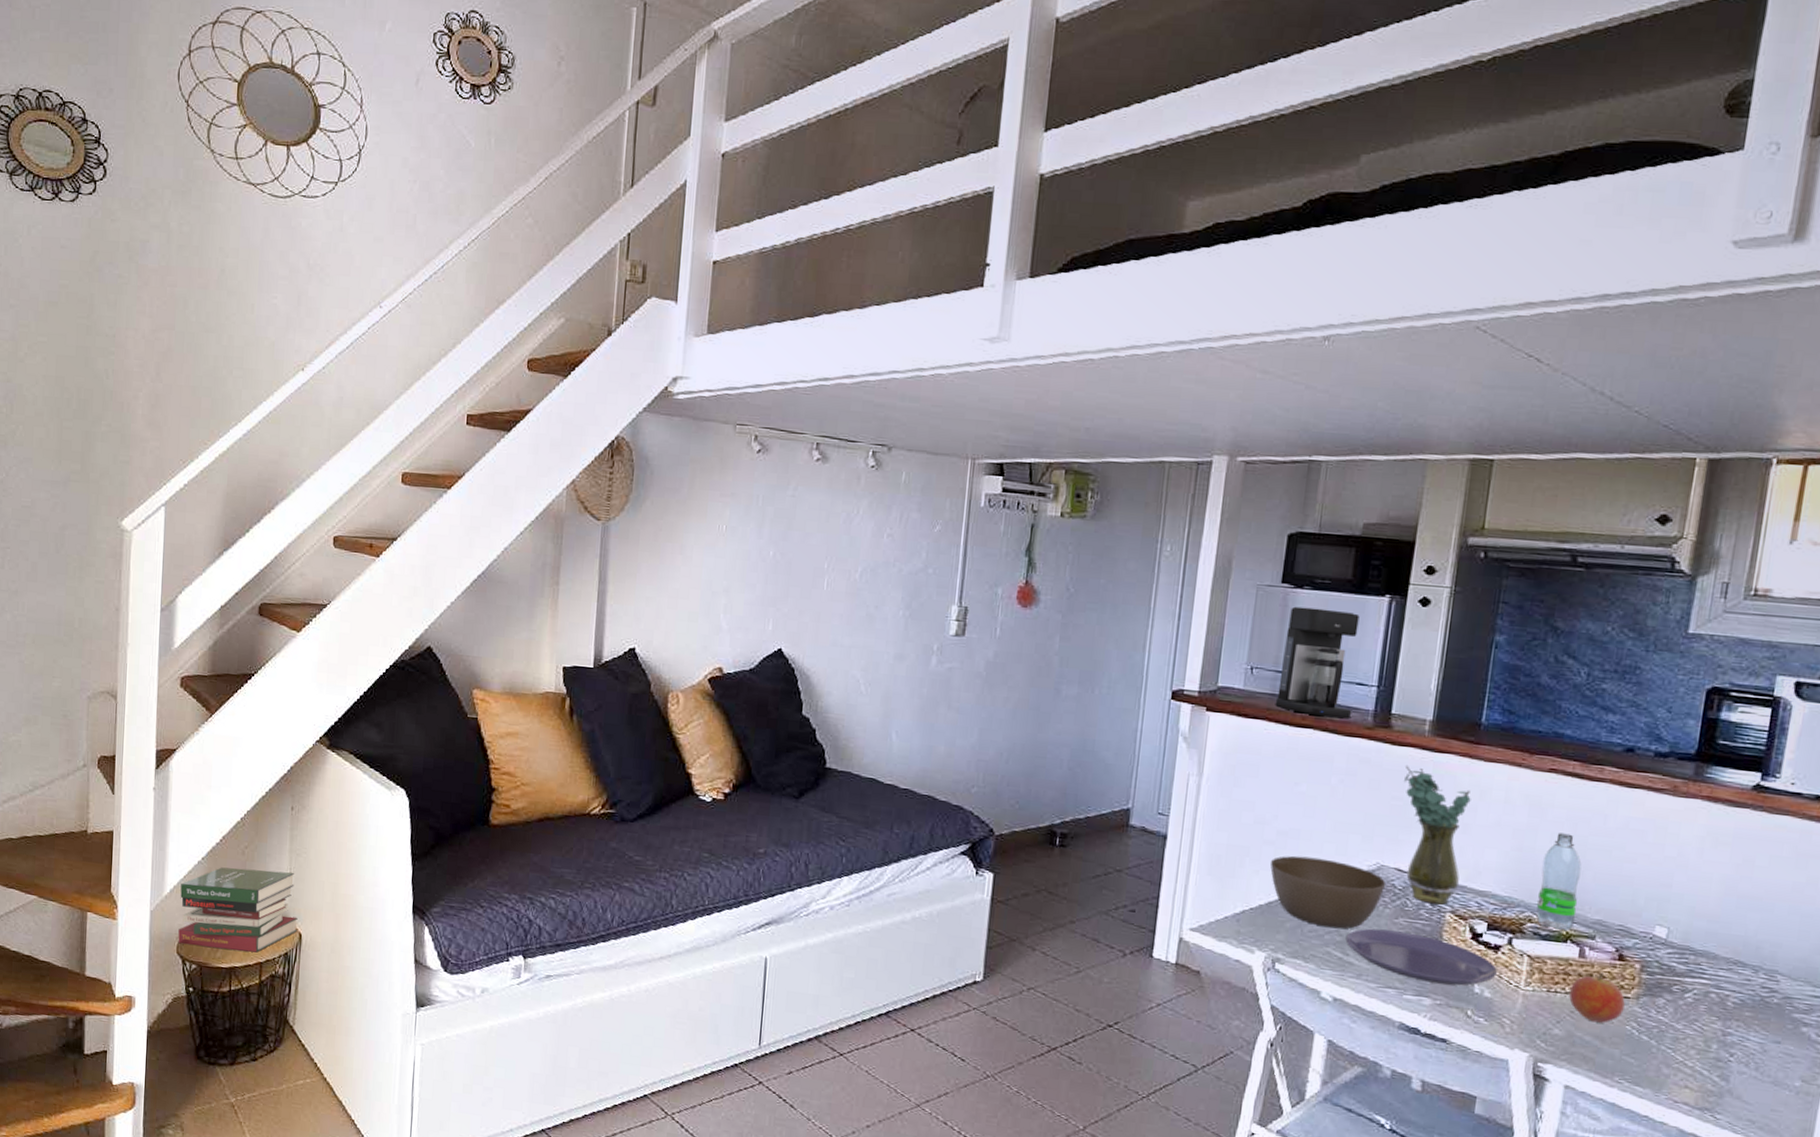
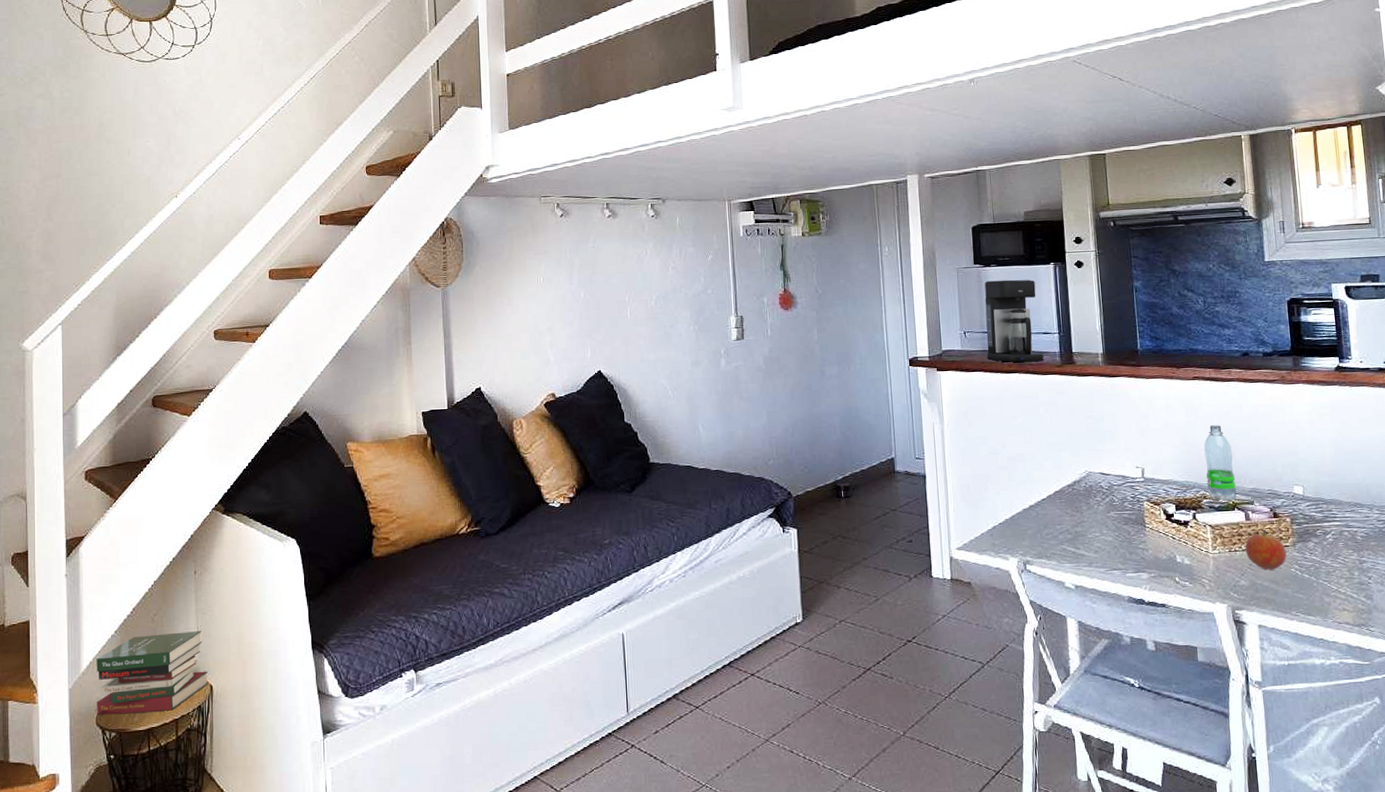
bowl: present [1270,855,1386,929] -> none [1008,474,1096,529]
plate: present [1345,928,1497,986] -> none [1074,522,1190,560]
vase: present [1404,764,1471,905] -> none [1091,390,1148,496]

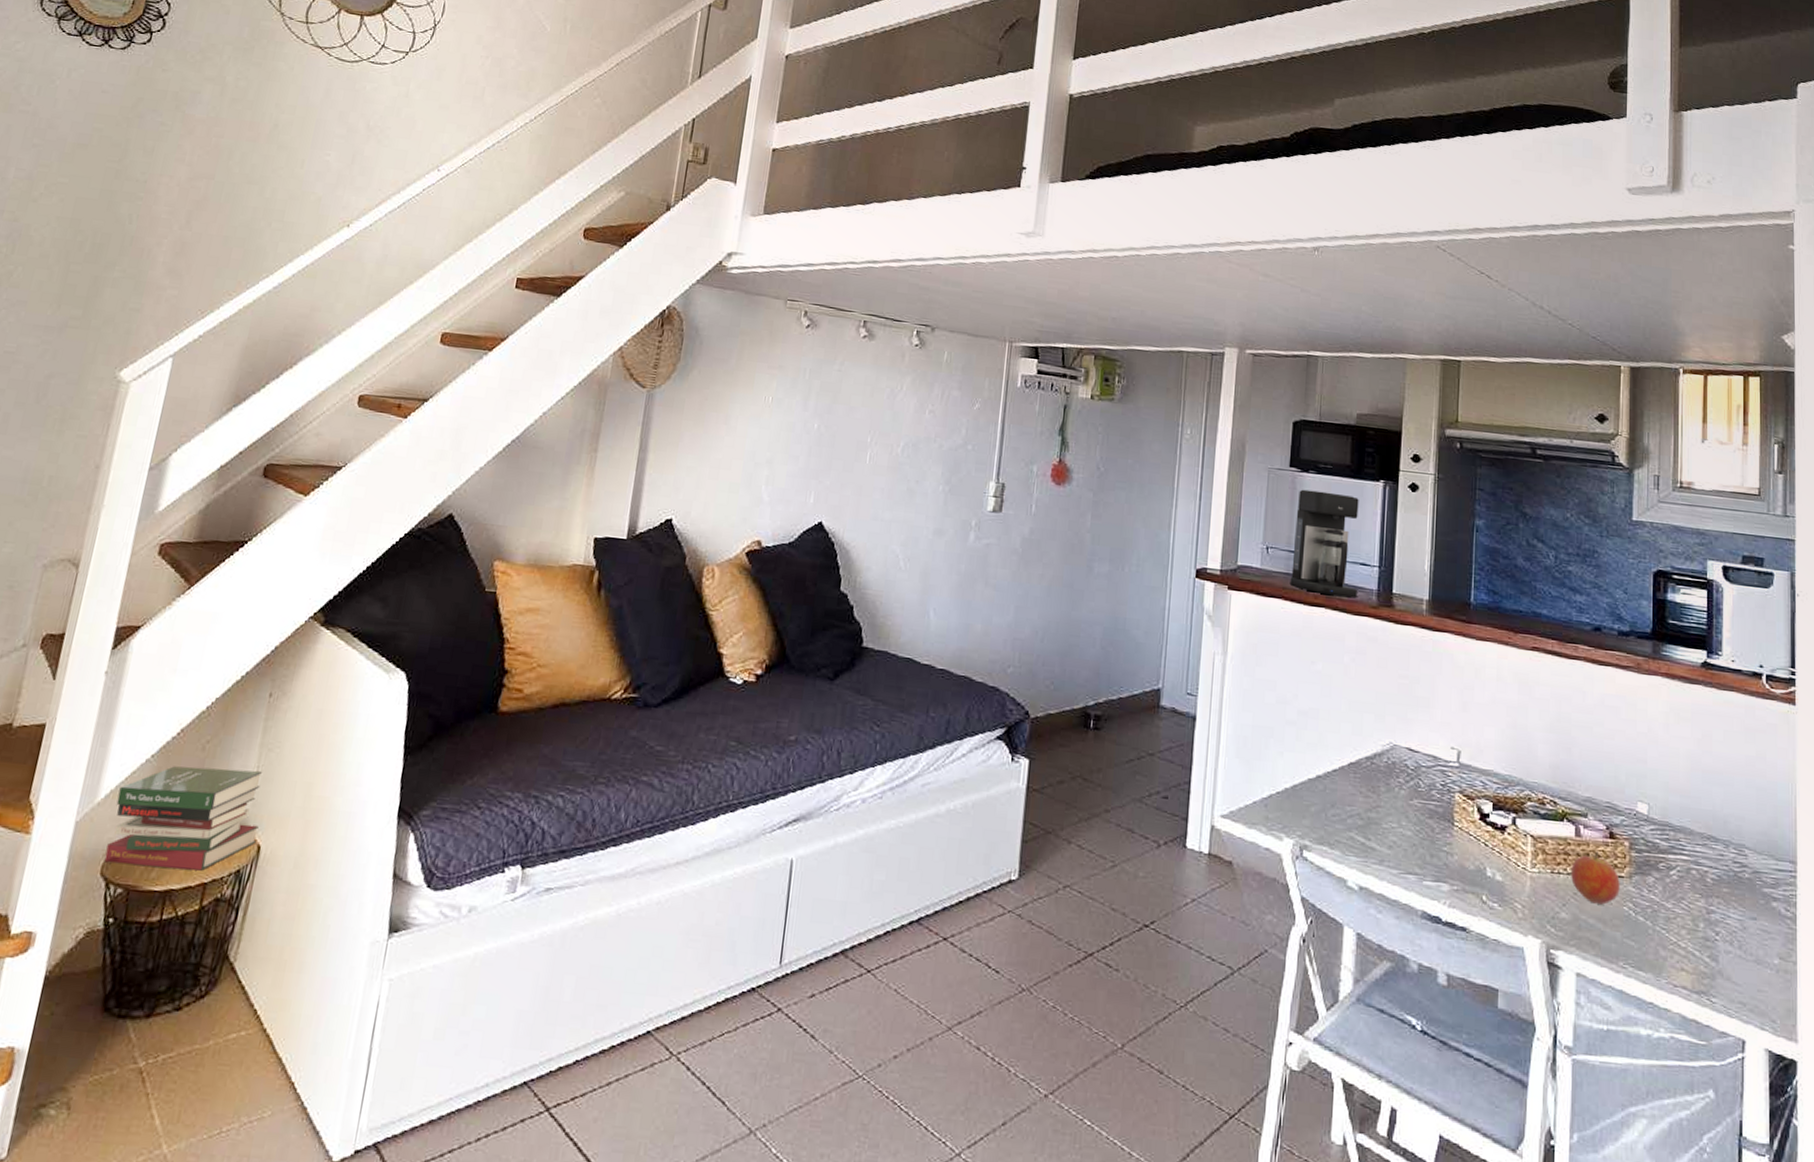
bottle: present [1203,425,1237,502] -> none [1533,710,1569,810]

